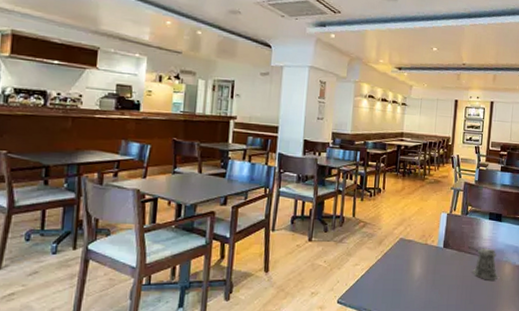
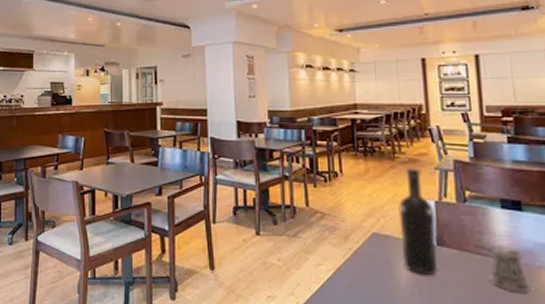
wine bottle: none [418,187,446,271] -> present [398,168,437,276]

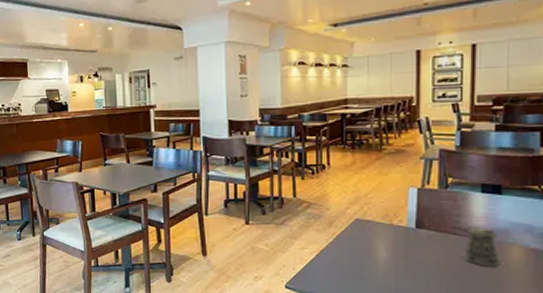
wine bottle: present [398,168,437,276] -> none [382,158,417,255]

